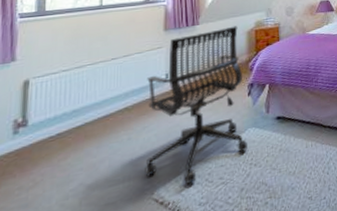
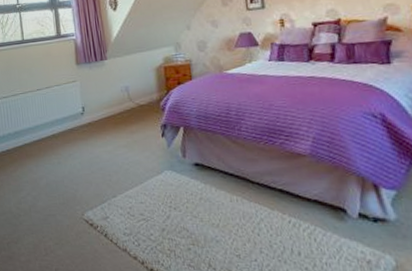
office chair: present [145,26,247,186] -> none [67,61,166,214]

